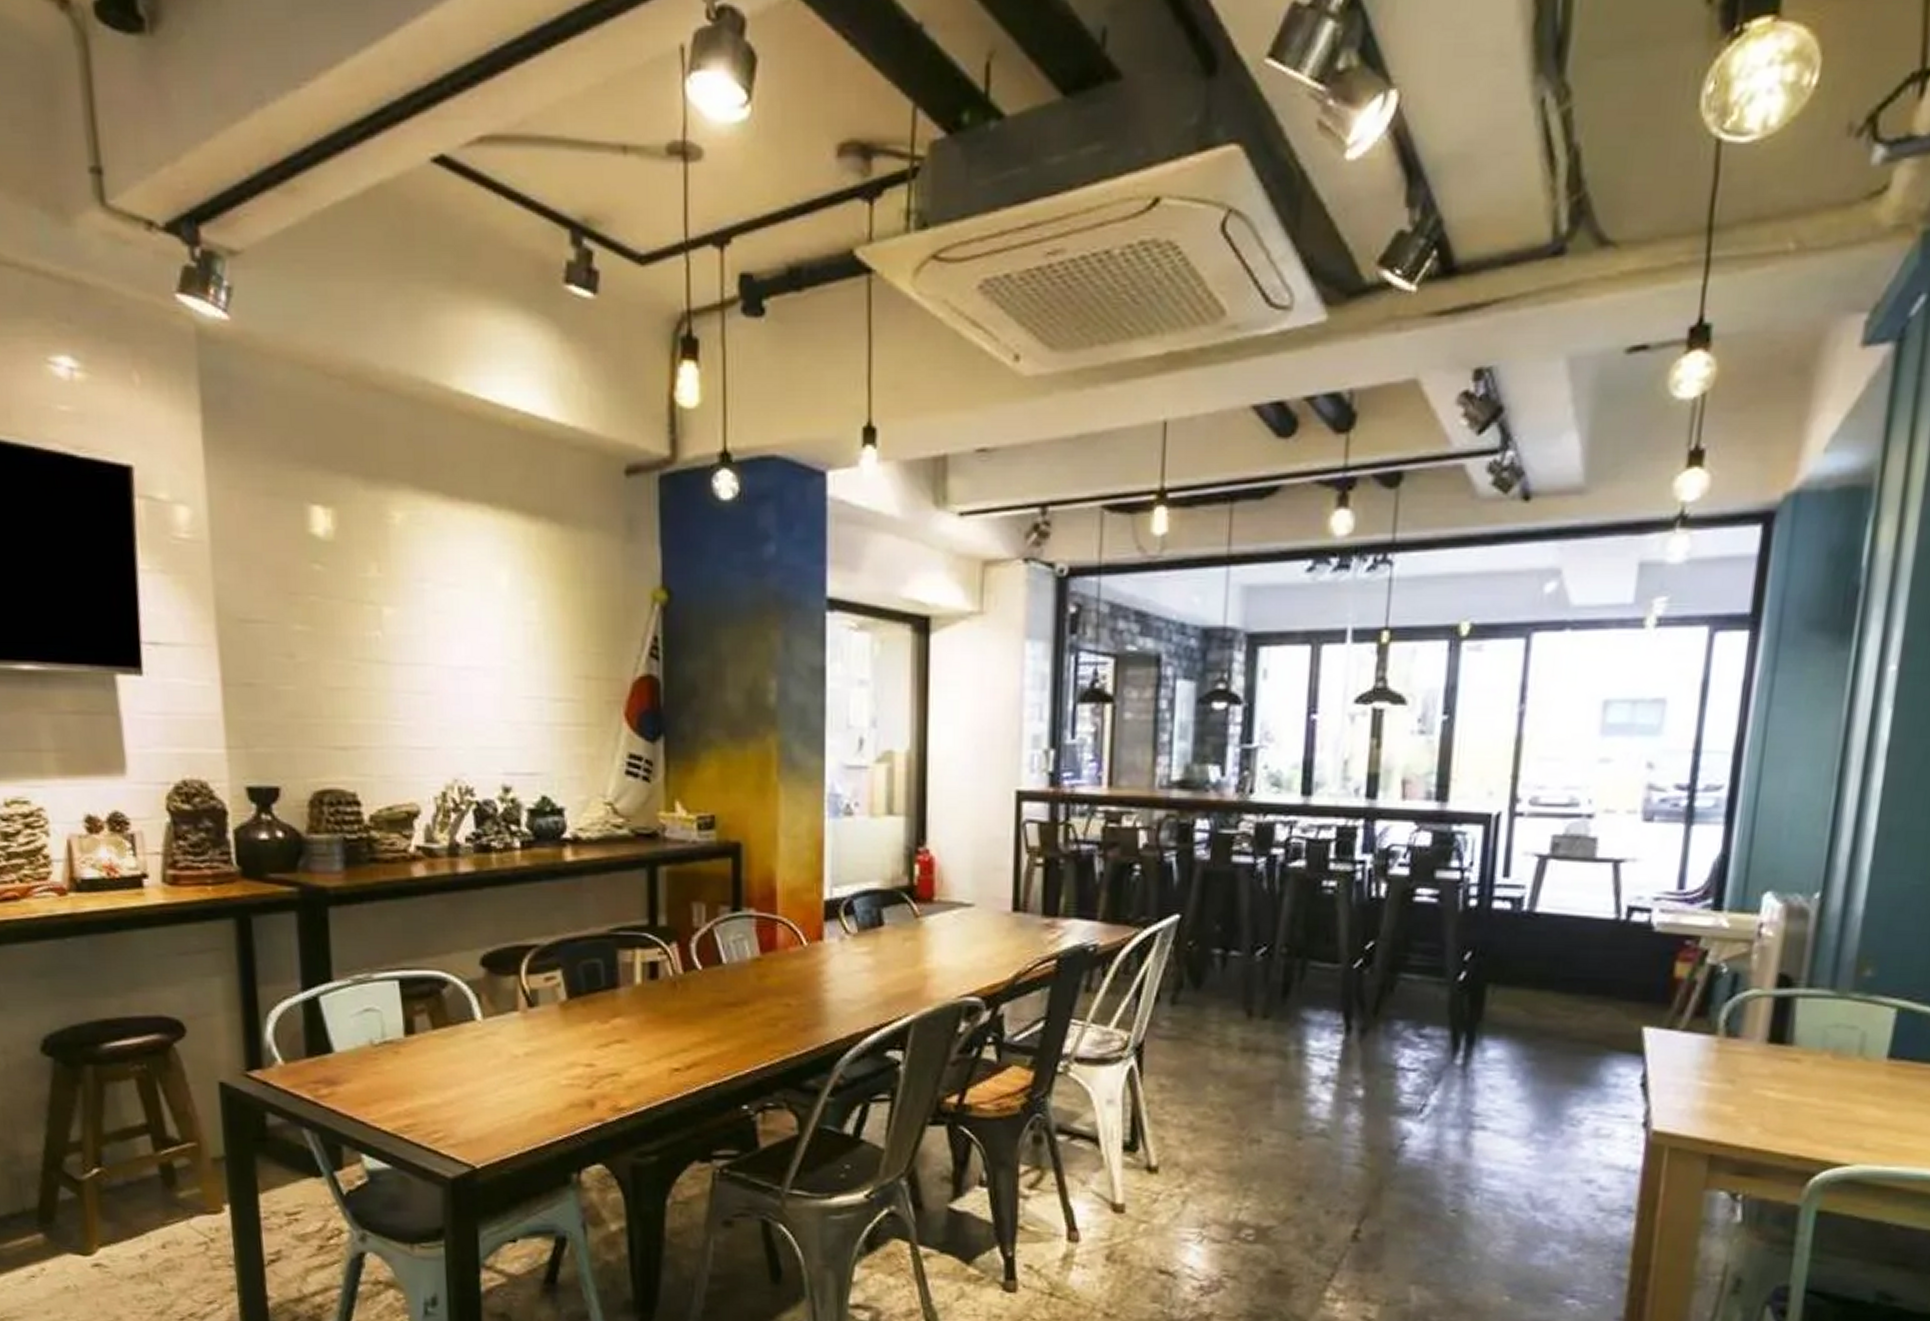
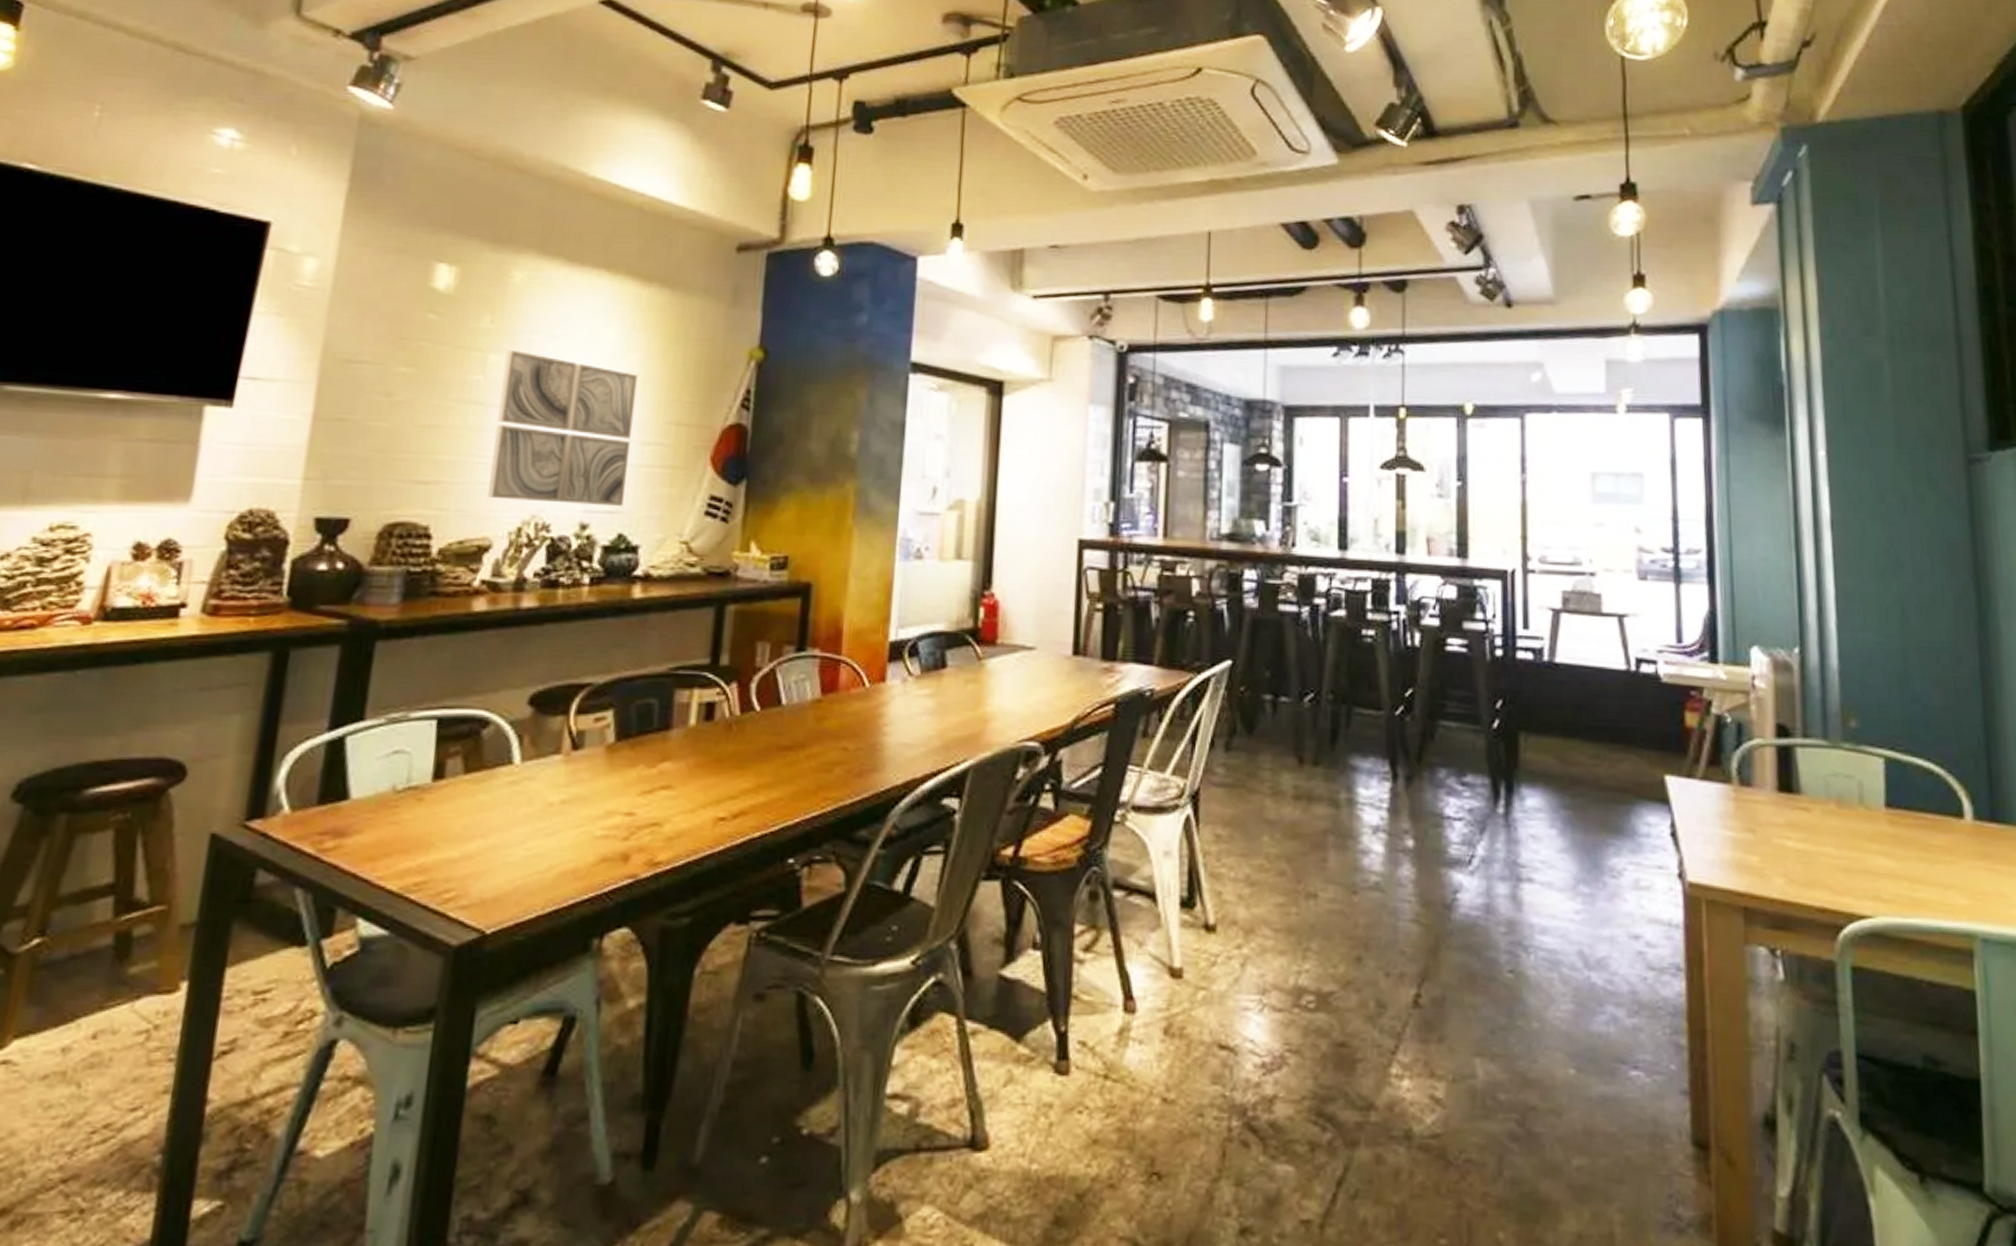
wall art: none [399,601,542,768] -> present [488,349,638,507]

